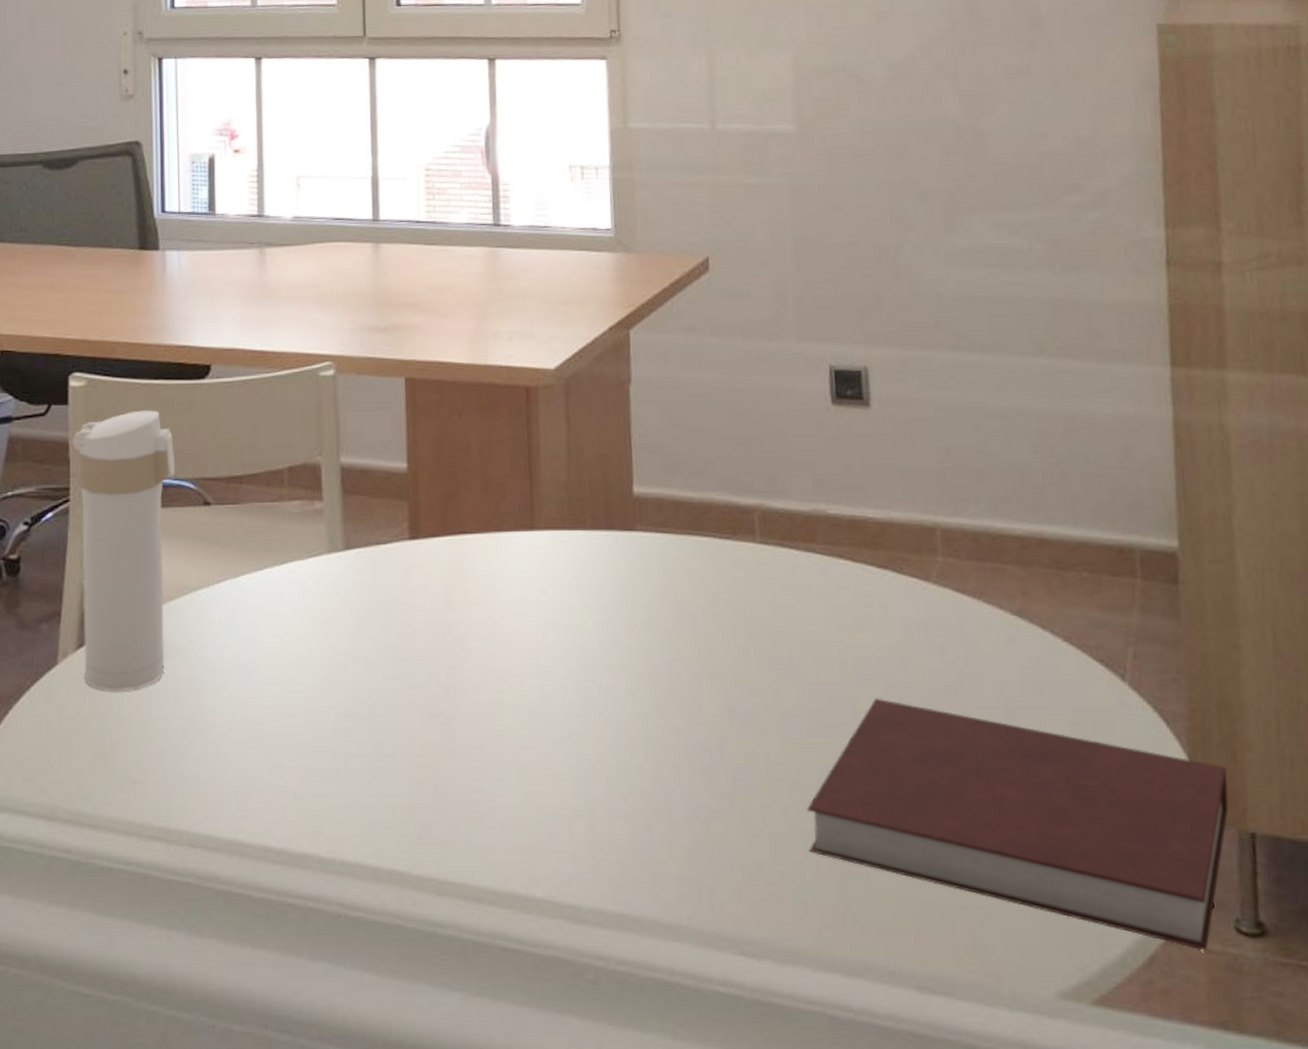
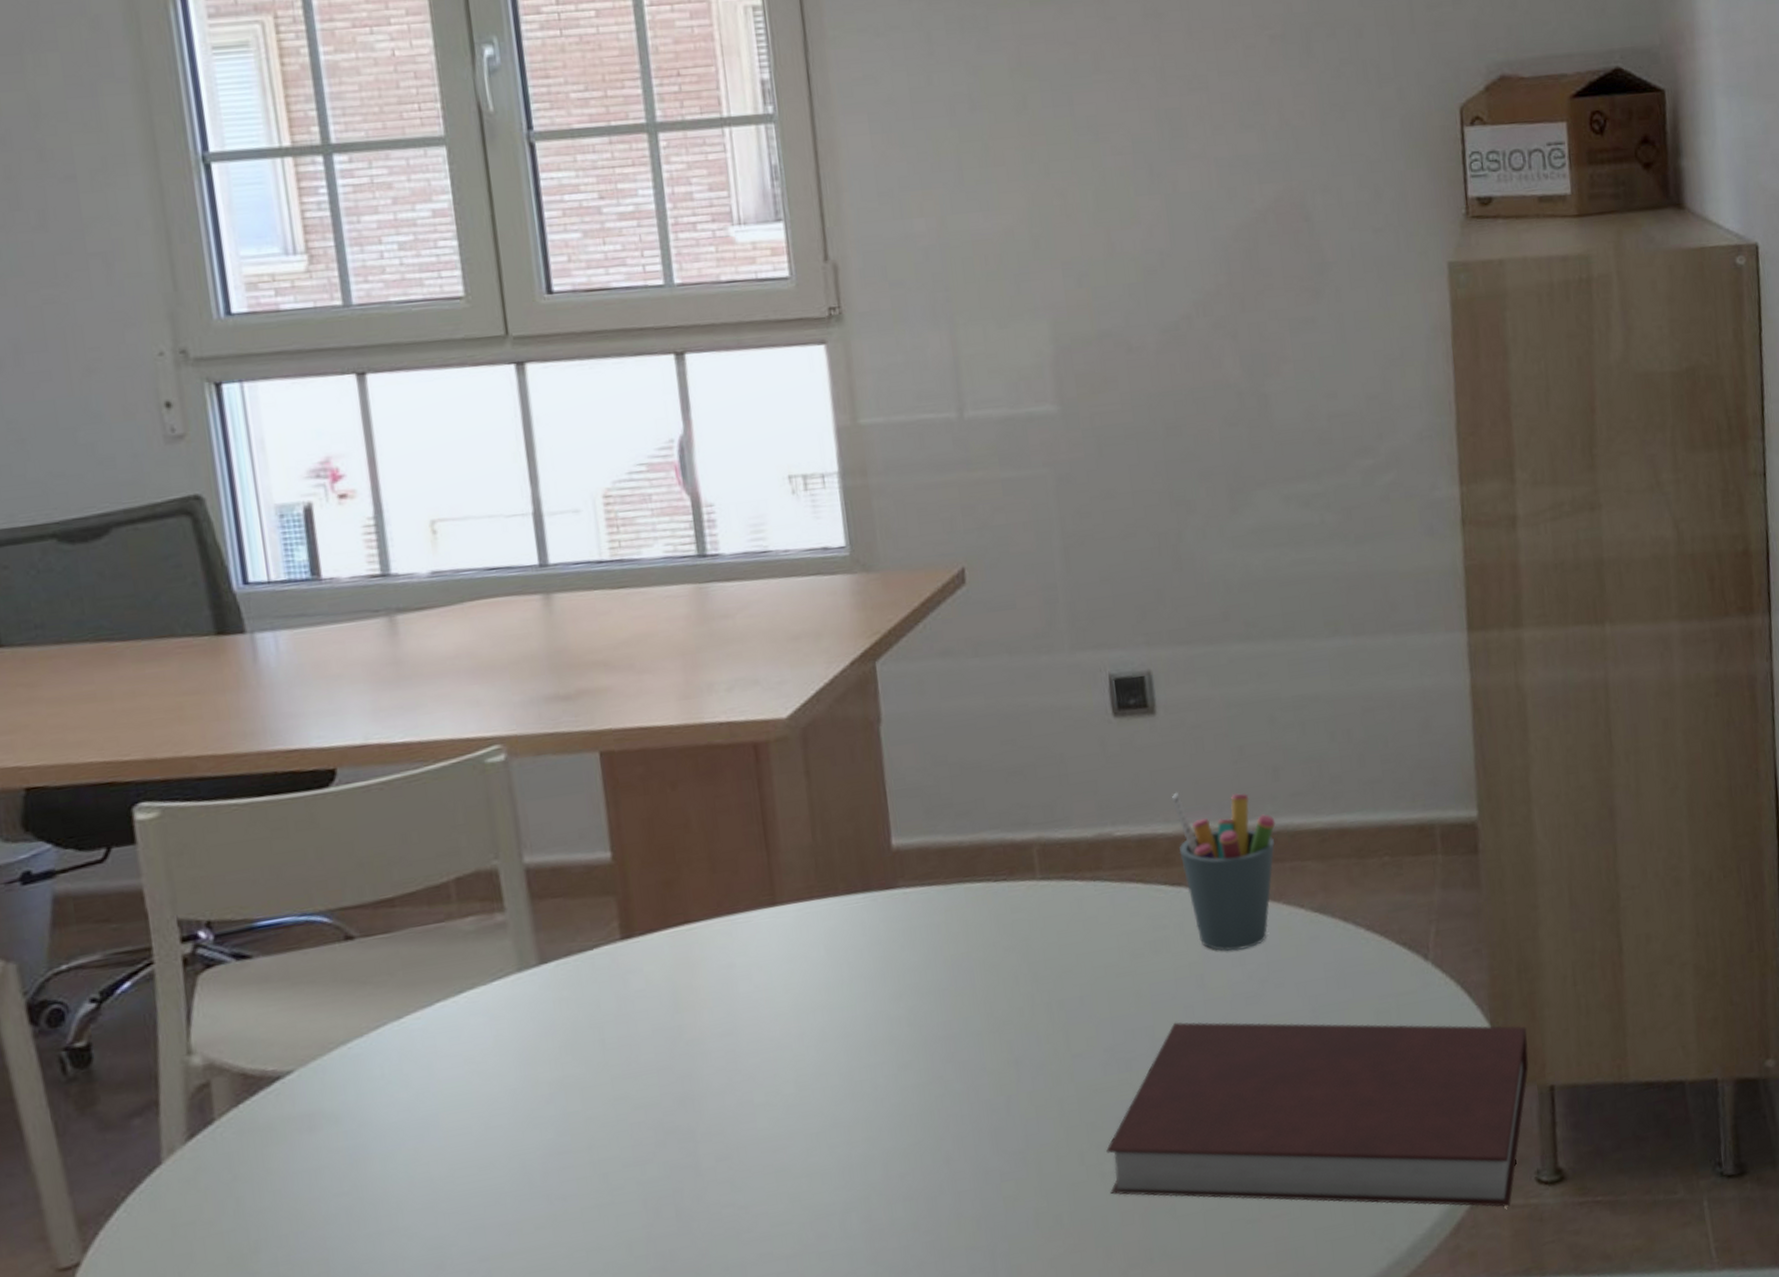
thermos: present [72,410,175,692] -> none [148,835,314,1184]
pen holder: none [881,481,978,639] -> present [1171,791,1276,951]

